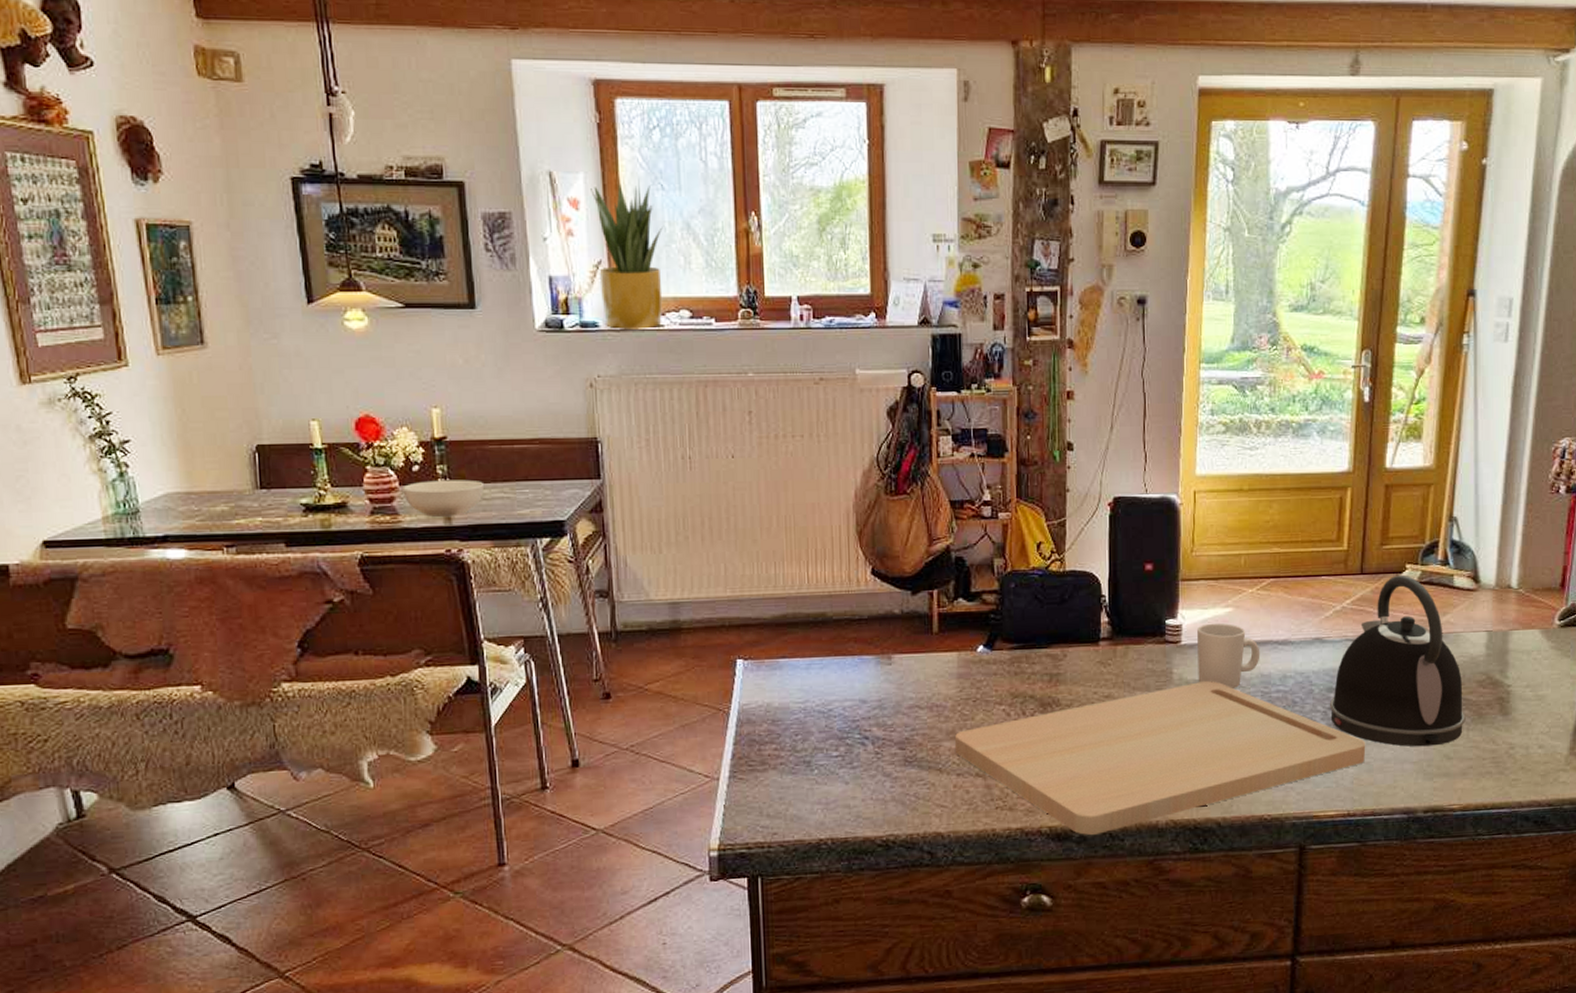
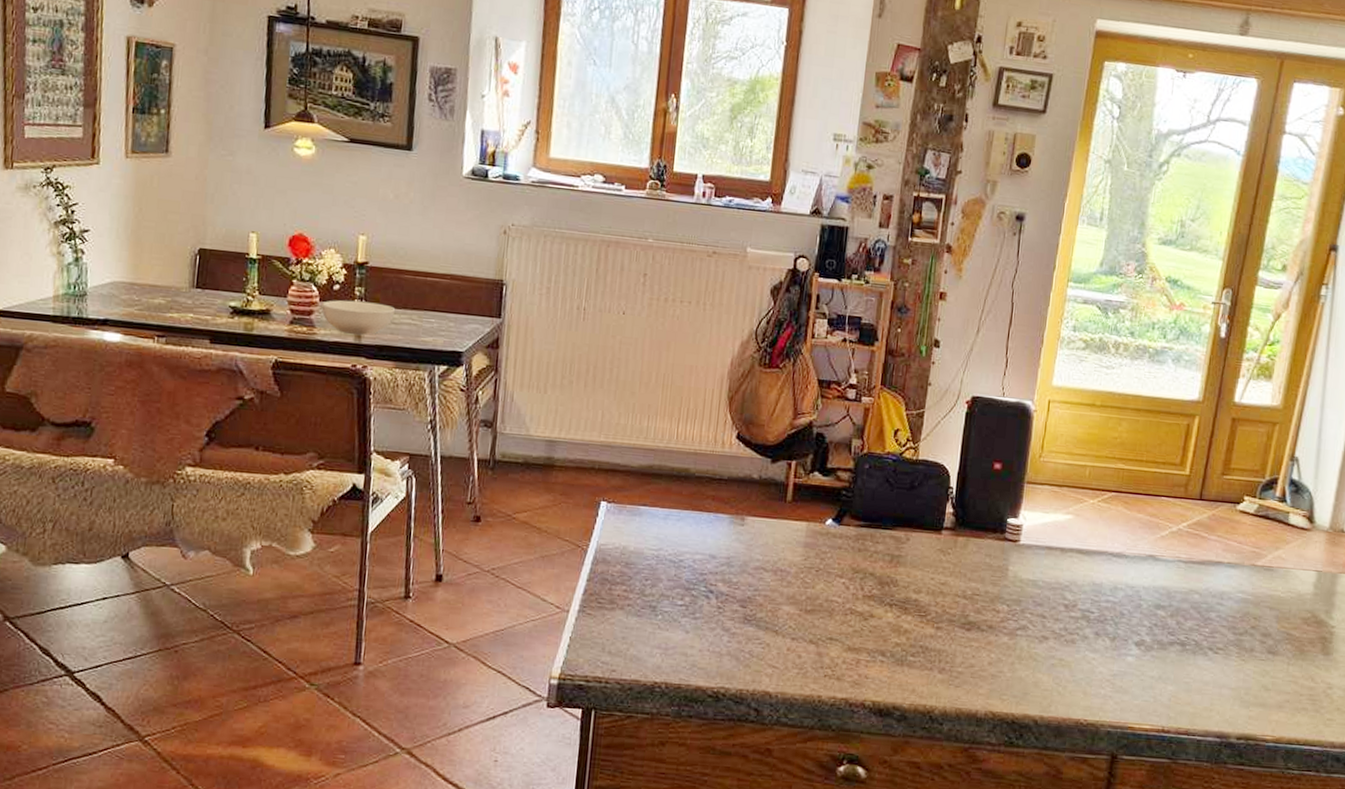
planter: present [590,180,664,329] -> none [525,53,592,188]
cutting board: present [954,681,1366,836] -> none [792,582,1187,716]
mug: present [1197,623,1261,688] -> none [1032,527,1095,593]
kettle: present [1329,574,1466,747] -> none [1155,505,1288,676]

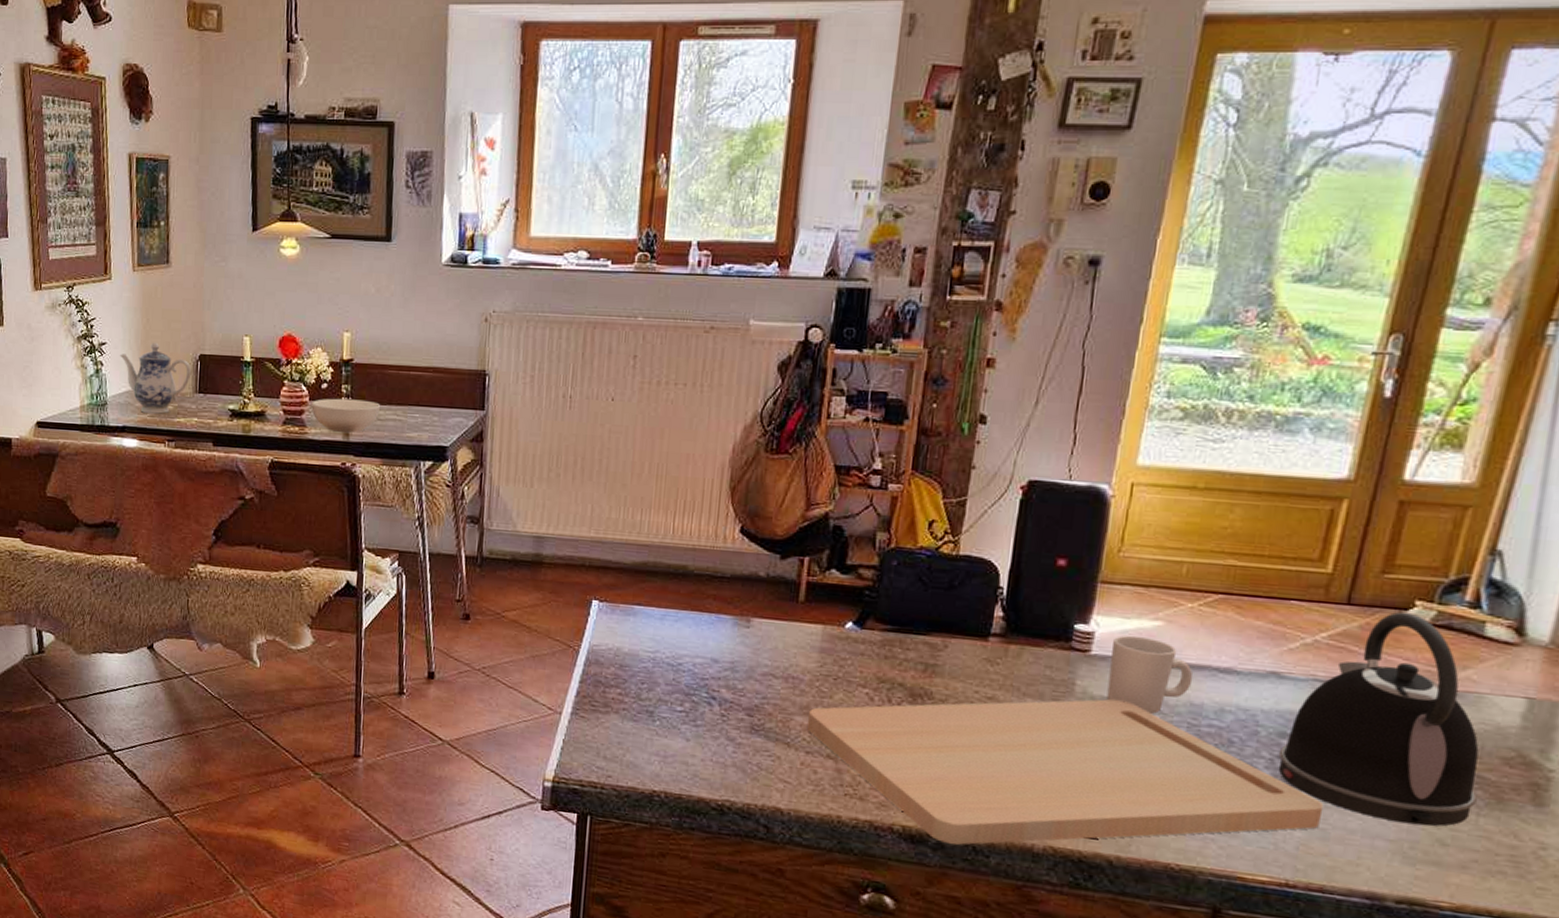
teapot: none [105,232,189,308] -> present [120,342,192,415]
cutting board: none [792,582,1187,716] -> present [806,699,1324,846]
mug: none [1032,527,1095,593] -> present [1106,635,1194,714]
kettle: none [1155,505,1288,676] -> present [1278,611,1479,827]

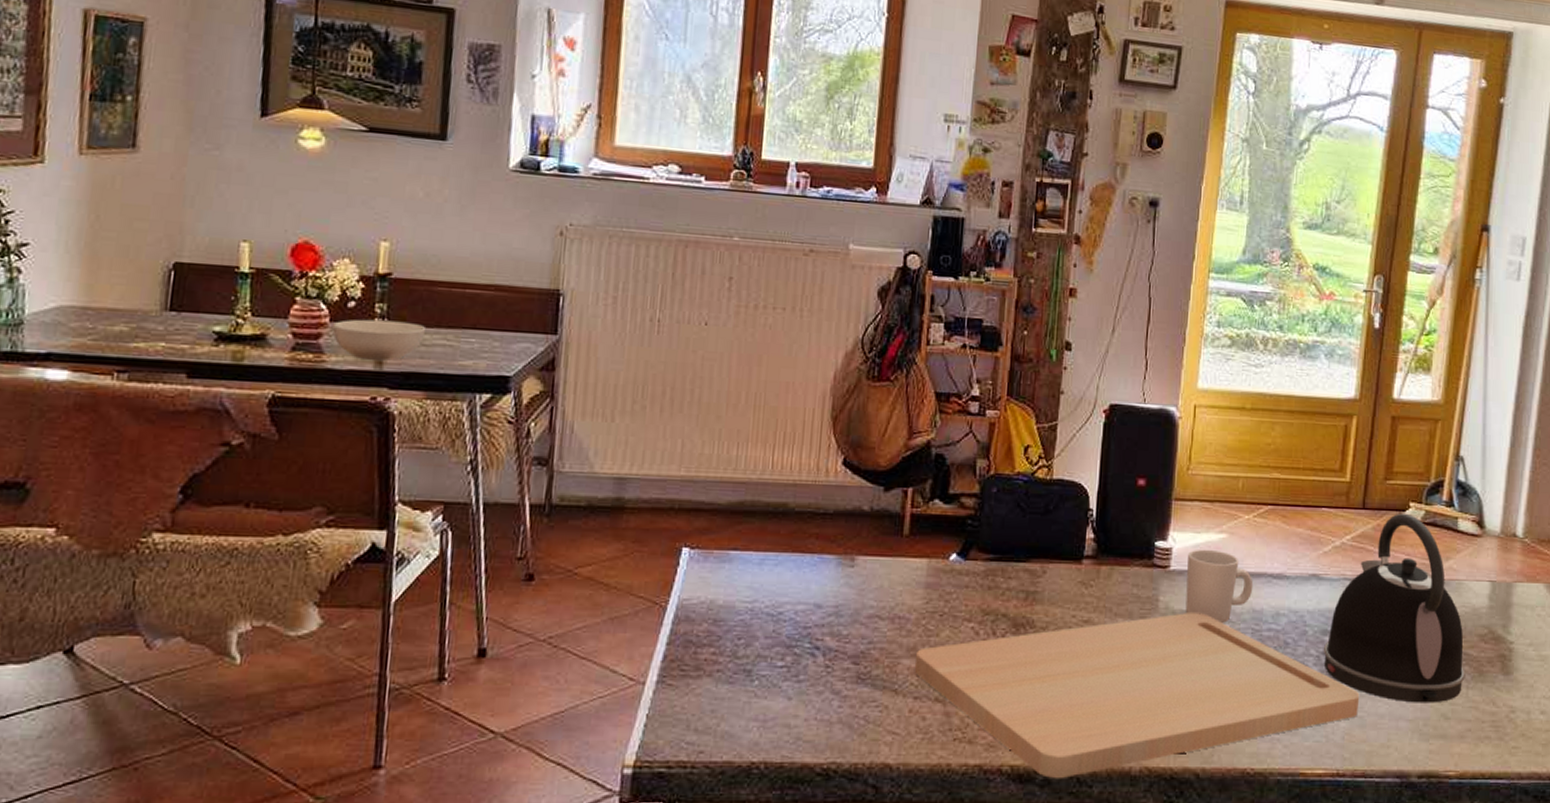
teapot: present [120,342,192,415] -> none [50,245,161,338]

